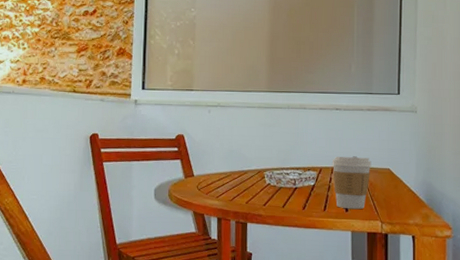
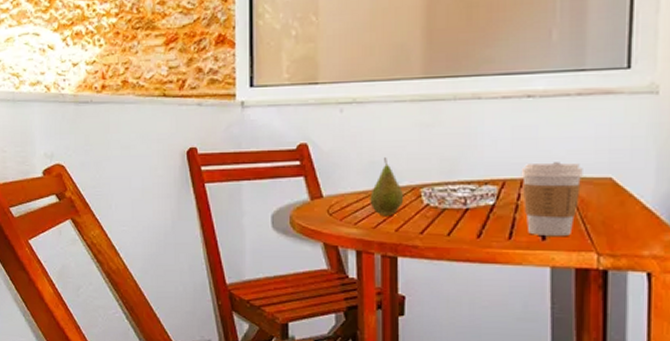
fruit: none [228,148,253,192] -> present [370,158,404,216]

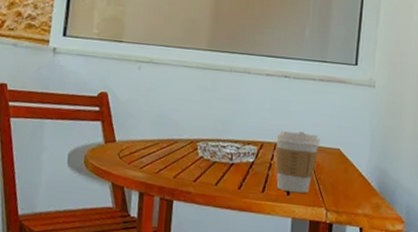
fruit: present [370,158,404,216] -> none [155,113,184,164]

